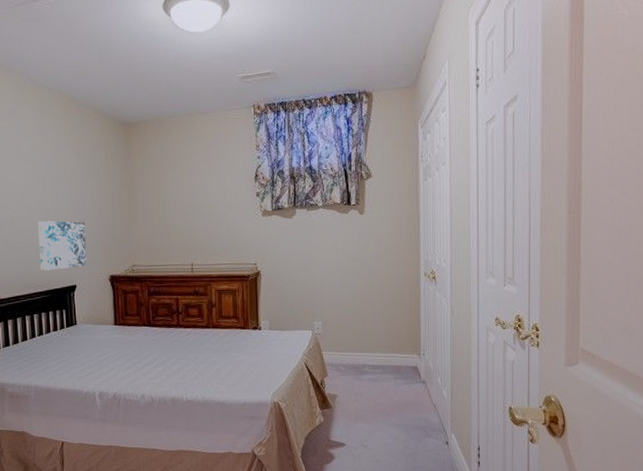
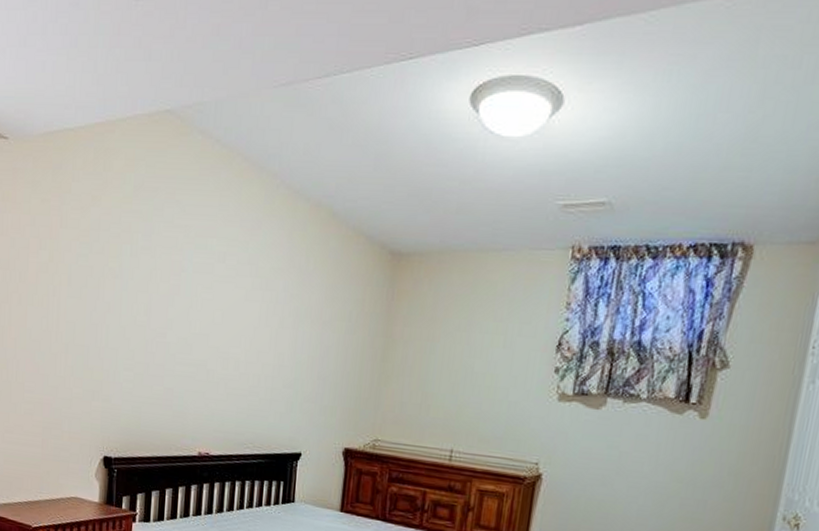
wall art: present [38,221,87,271] -> none [262,366,324,432]

